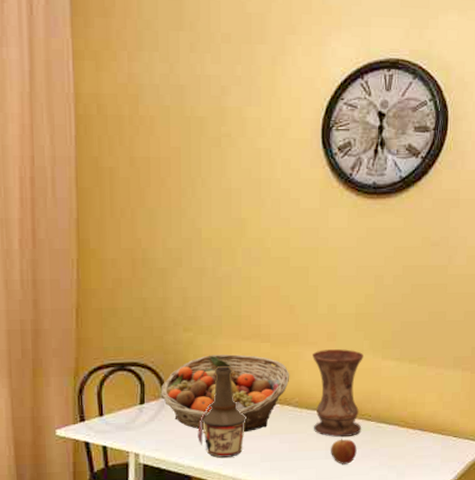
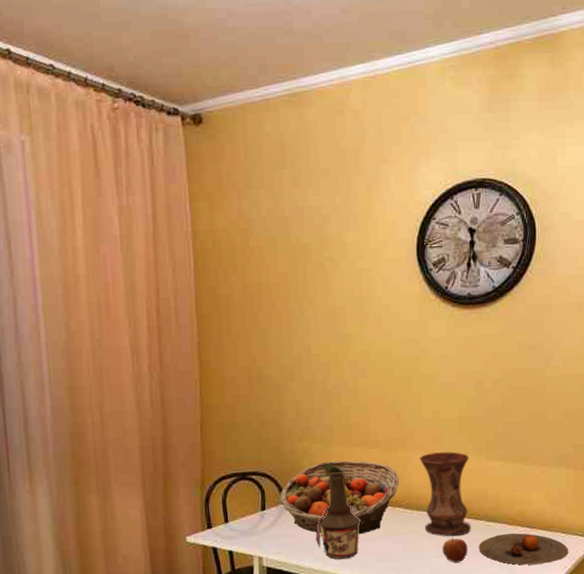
plate: none [368,435,459,469] -> present [479,533,569,565]

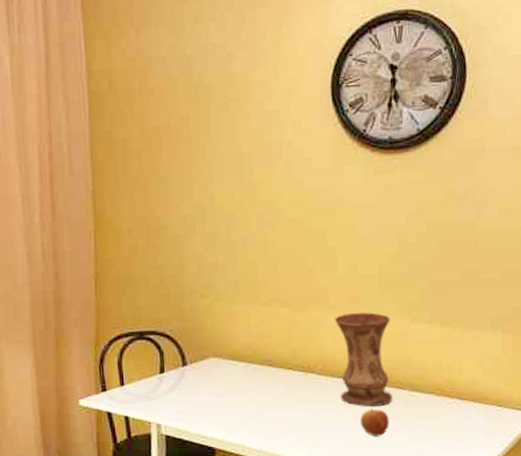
fruit basket: present [280,460,400,535] -> none [180,320,312,402]
bottle: present [315,471,361,559] -> none [219,332,269,429]
plate: present [479,533,569,565] -> none [402,405,506,442]

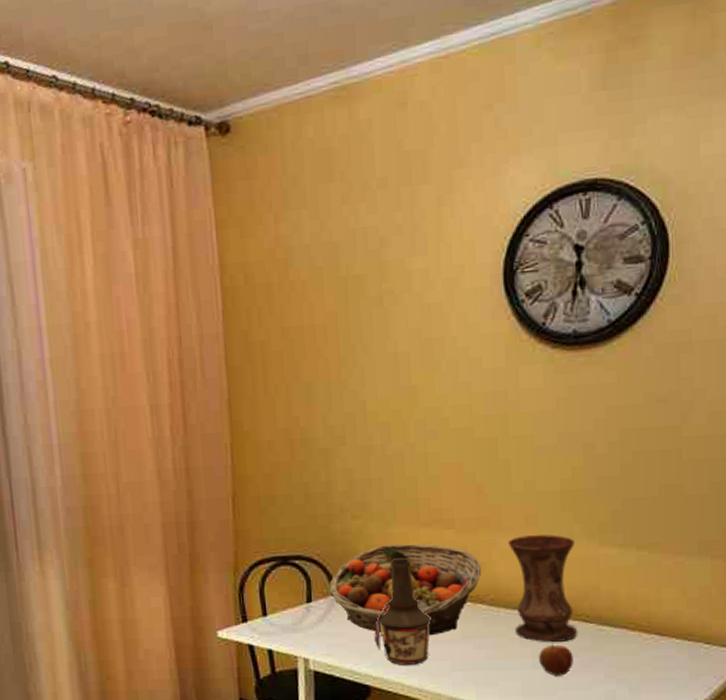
fruit basket: none [180,320,312,402] -> present [329,544,482,636]
bottle: none [219,332,269,429] -> present [374,557,431,665]

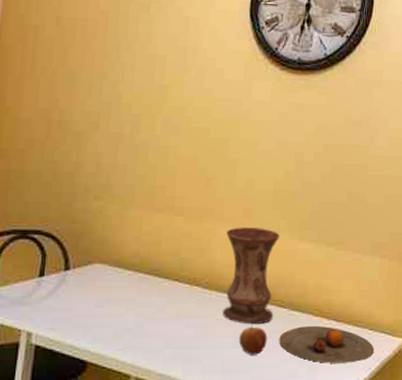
fruit basket: present [329,544,482,636] -> none [62,226,202,314]
bottle: present [374,557,431,665] -> none [97,238,152,341]
plate: none [588,641,715,683] -> present [279,325,375,363]

